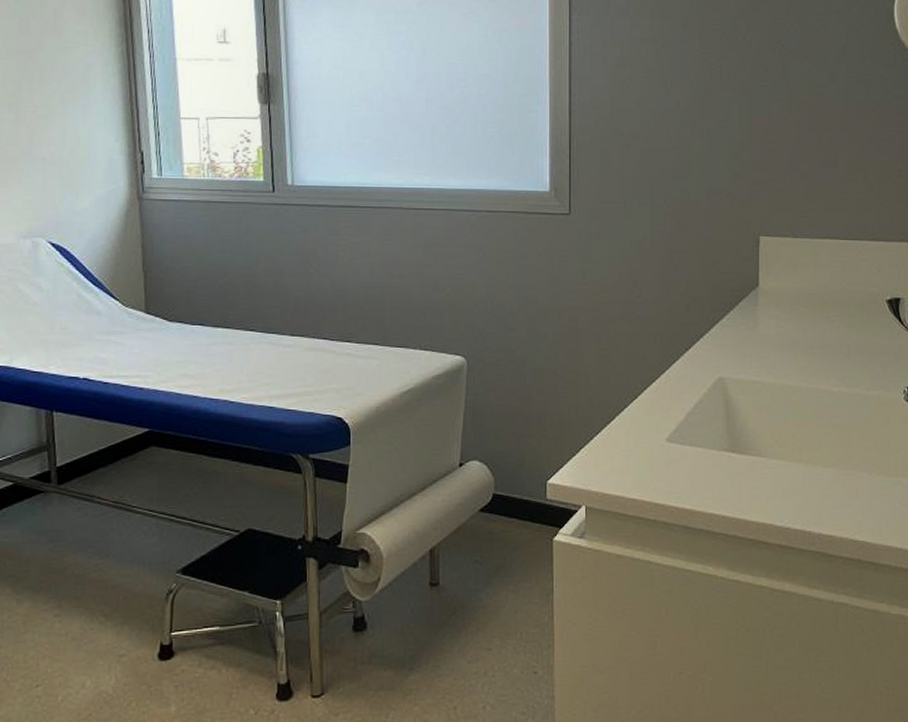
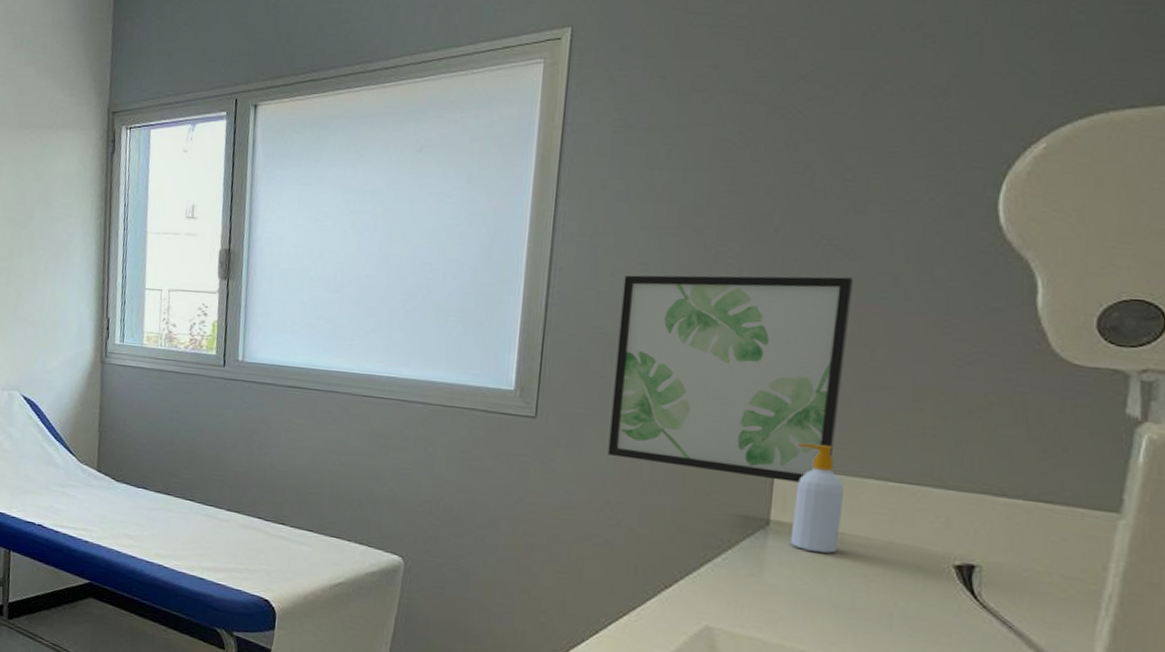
wall art: none [631,75,802,248] -> present [607,275,853,483]
soap bottle: none [774,215,810,303] -> present [790,443,845,554]

